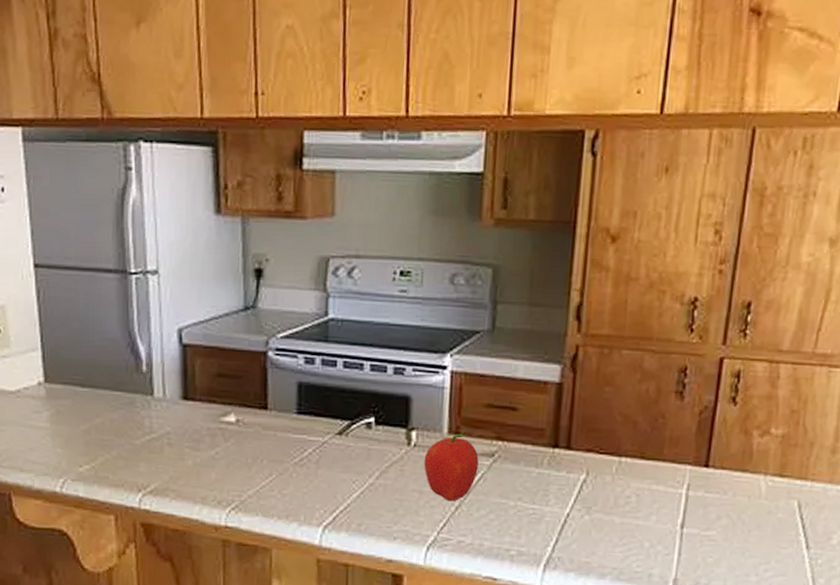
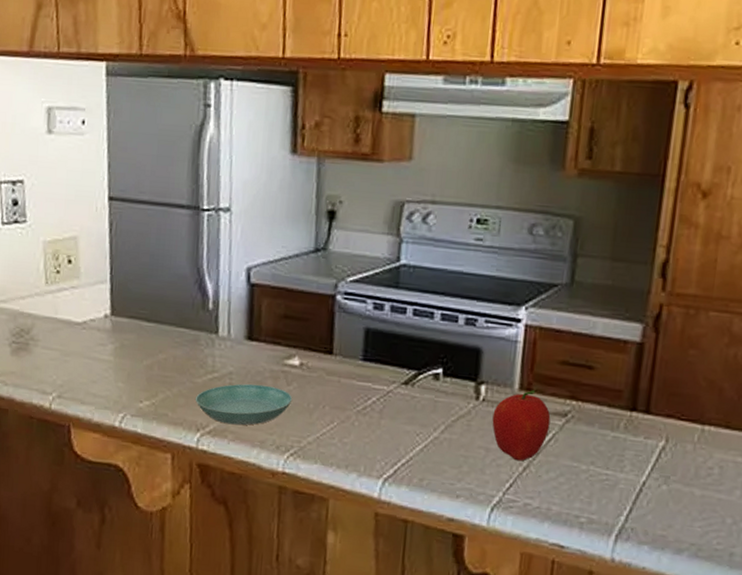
saucer: none [134,442,231,484] -> present [195,383,293,426]

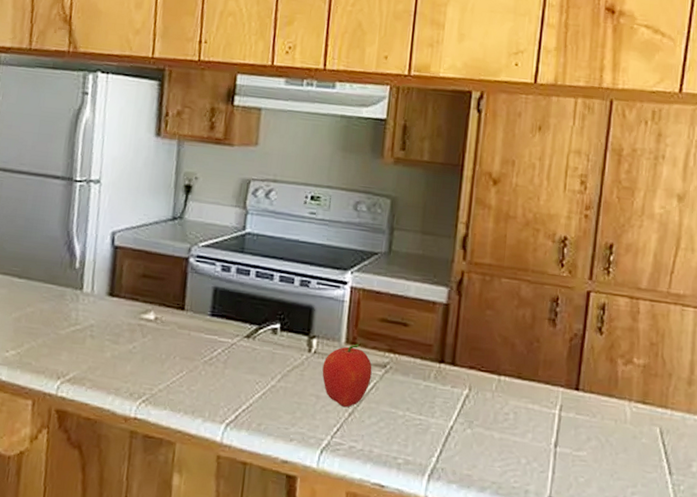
saucer: present [195,383,293,426] -> none [57,335,147,374]

